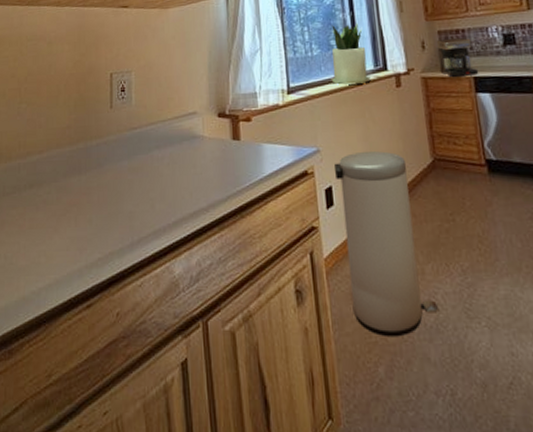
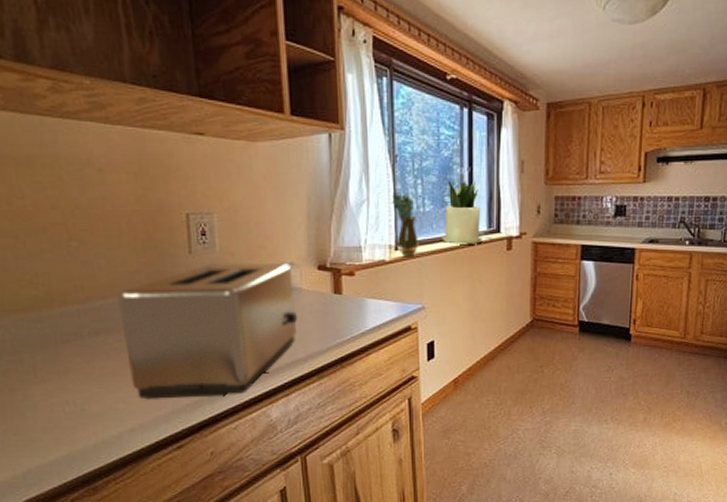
toaster: none [51,113,201,253] -> present [118,262,298,400]
vase: none [281,39,310,100] -> present [391,191,419,256]
pedal bin: present [333,151,440,337] -> none [437,310,519,464]
coffee maker: present [436,37,479,77] -> none [551,204,587,243]

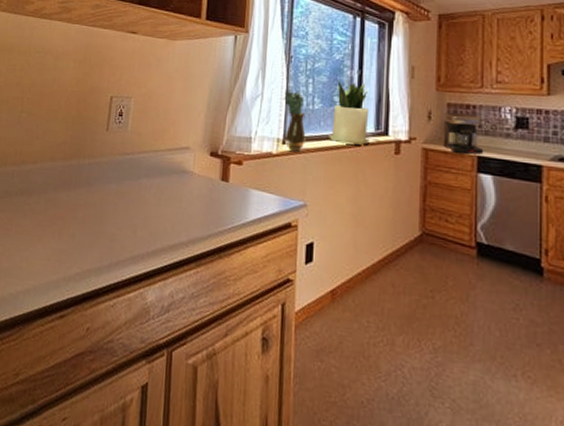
toaster: present [118,262,298,400] -> none [37,141,187,271]
coffee maker: none [551,204,587,243] -> present [443,112,484,155]

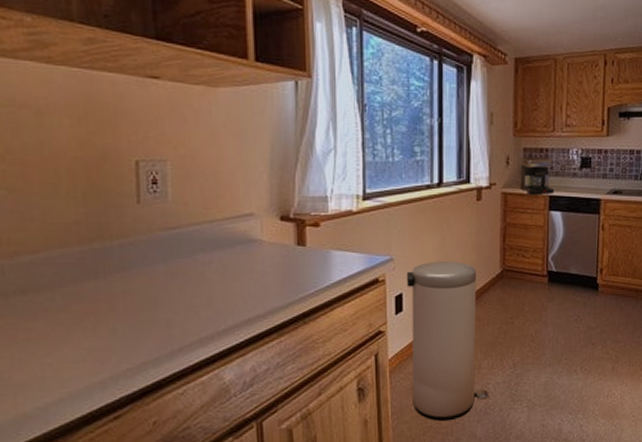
vase: present [283,88,306,151] -> none [359,140,387,207]
pedal bin: none [316,213,404,402] -> present [406,261,490,421]
planter: present [329,80,370,145] -> none [411,129,452,194]

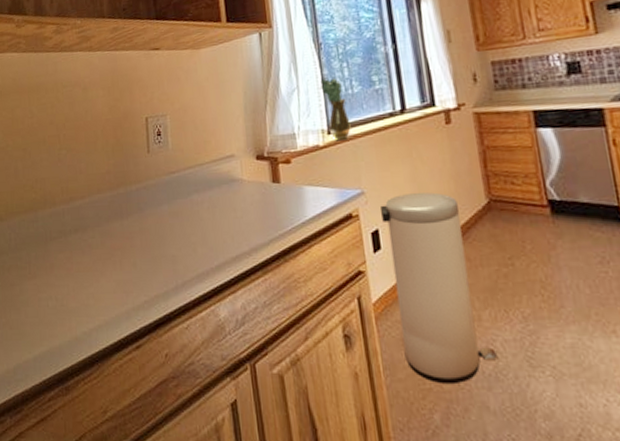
vase: none [359,140,387,207] -> present [320,76,351,140]
coffee maker: present [520,156,555,194] -> none [489,67,539,111]

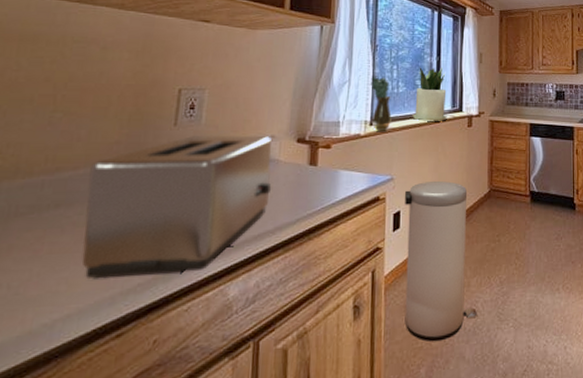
toaster: none [93,155,241,296] -> present [81,135,272,280]
planter: none [372,57,417,123] -> present [412,66,447,121]

